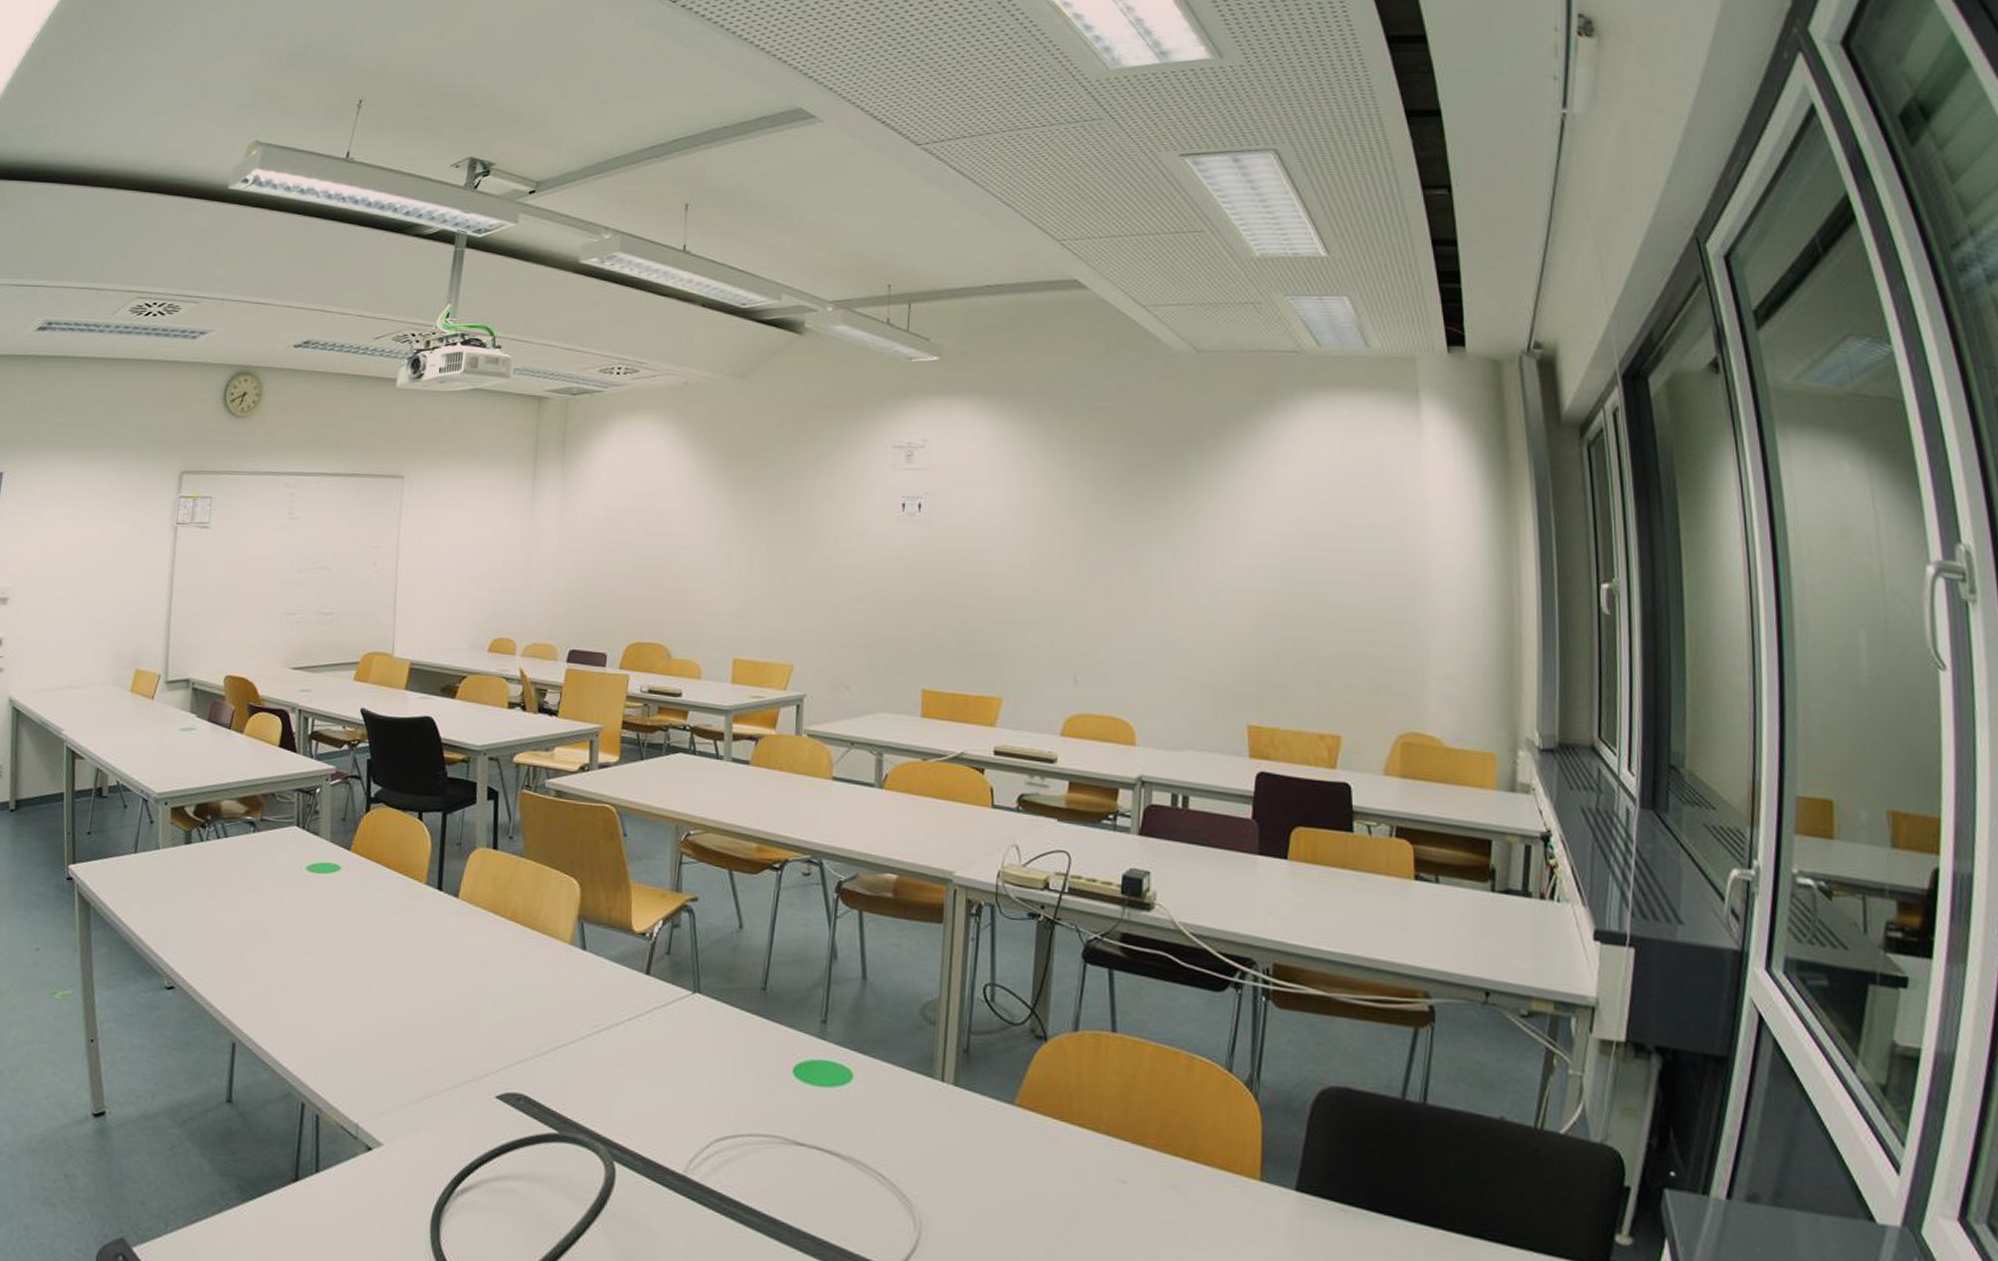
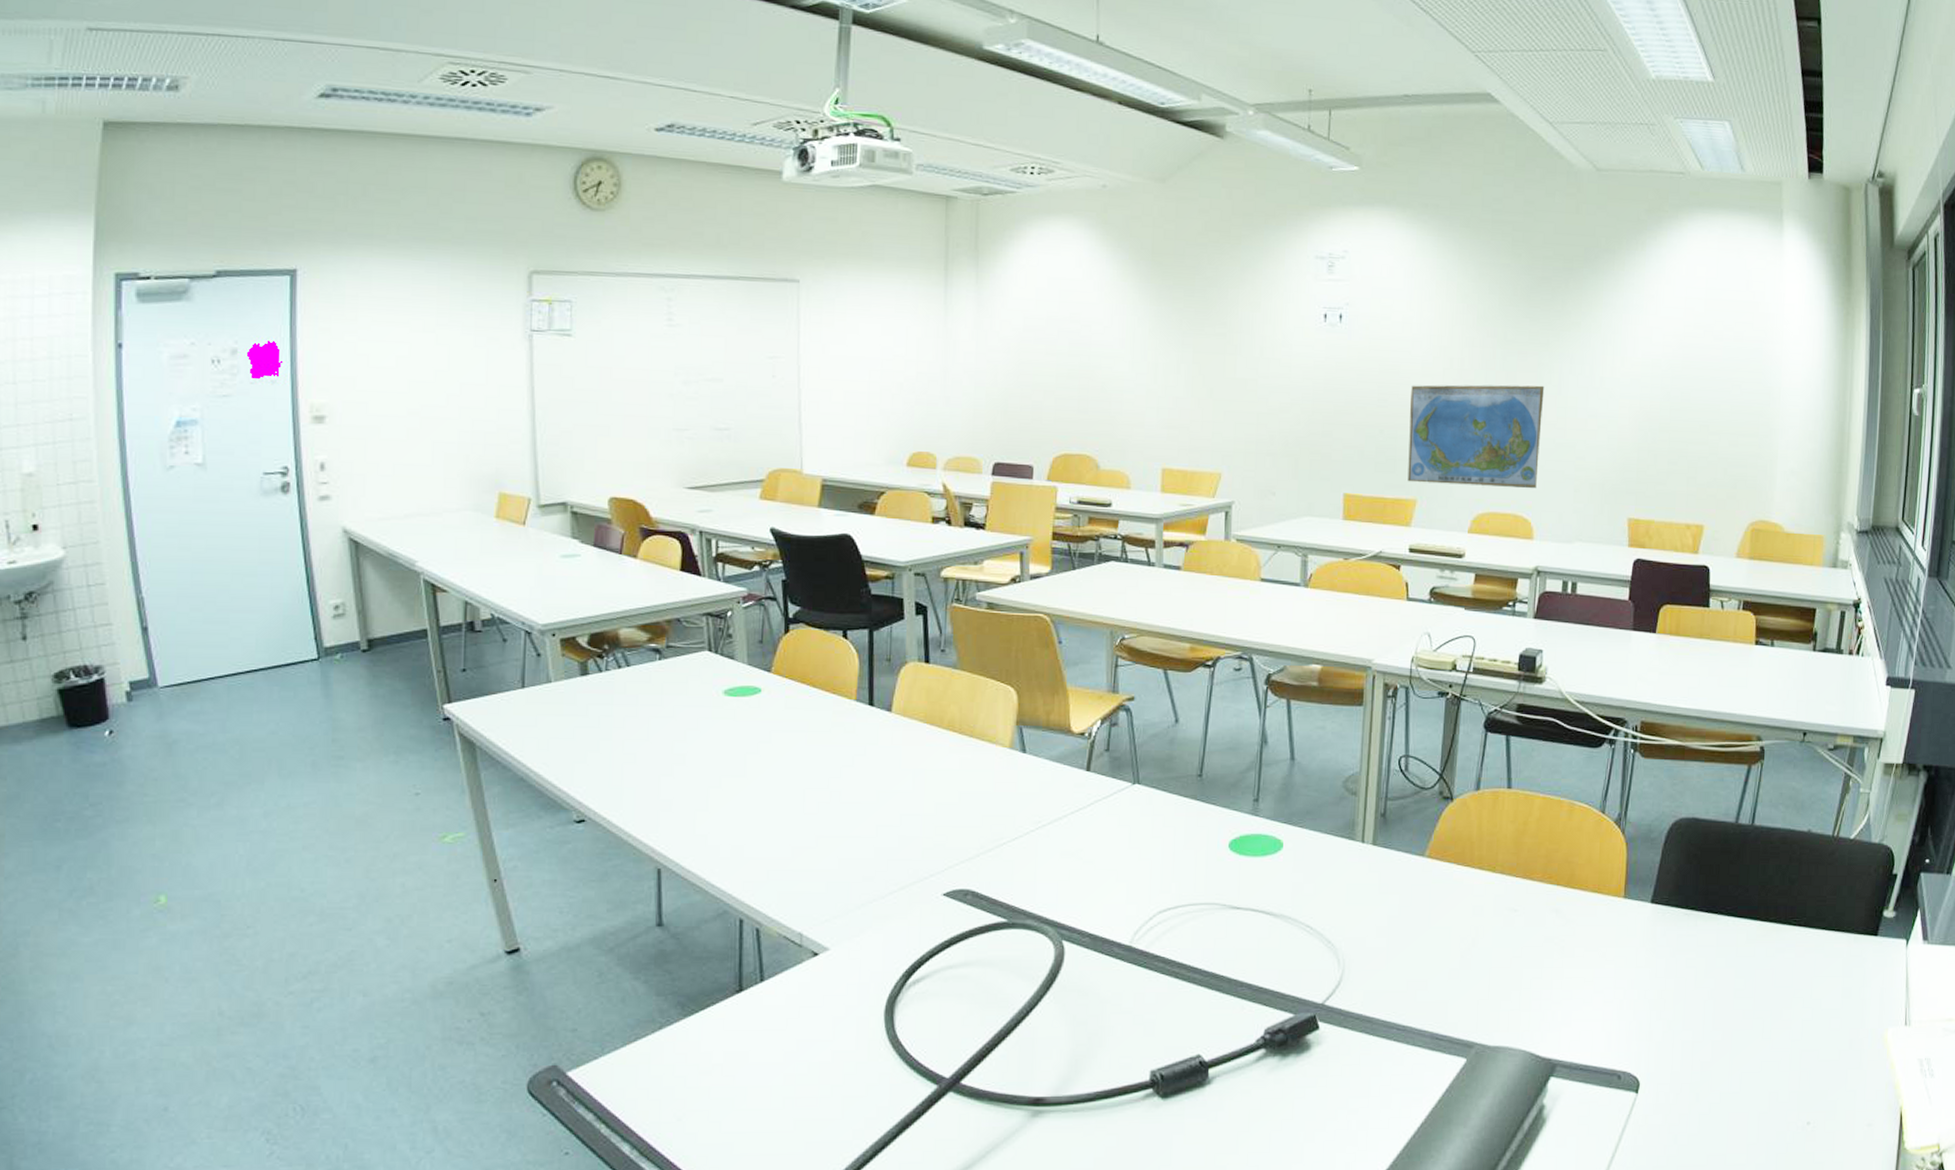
world map: none [992,576,1145,690] -> present [1407,384,1545,489]

